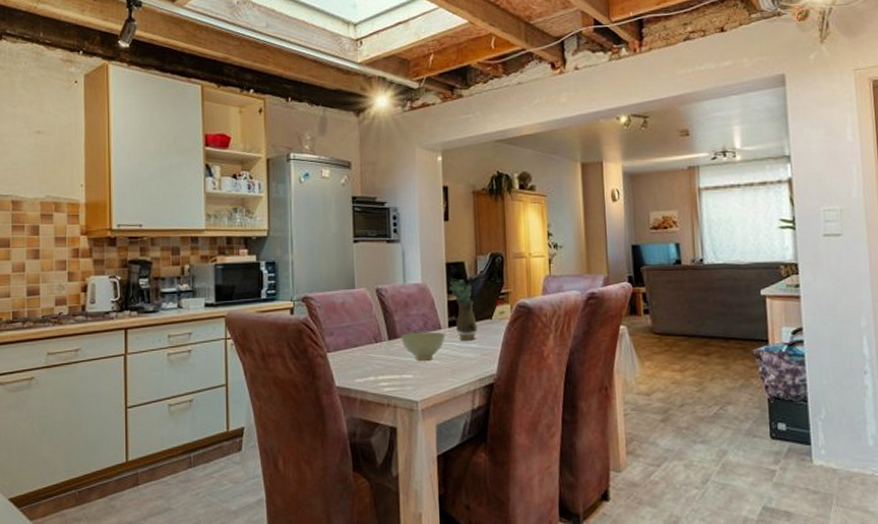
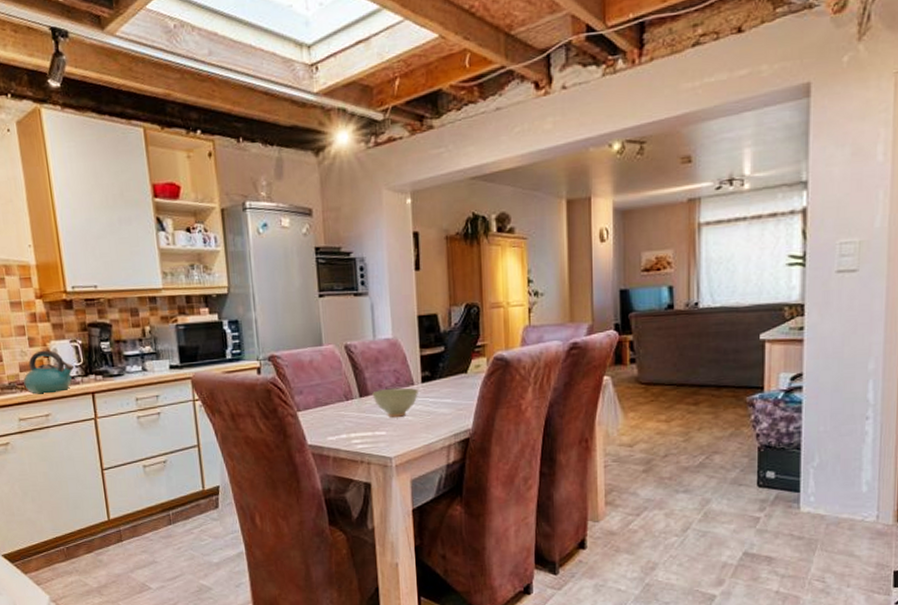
kettle: none [58,285,110,329] -> present [23,350,74,394]
vase: present [449,277,477,341] -> none [422,331,452,396]

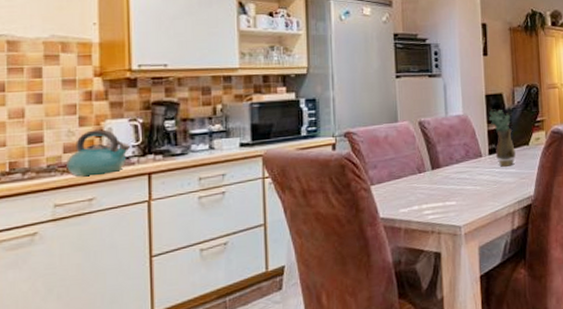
bowl: present [372,387,419,417] -> none [444,159,487,188]
vase: none [422,331,452,396] -> present [489,108,516,167]

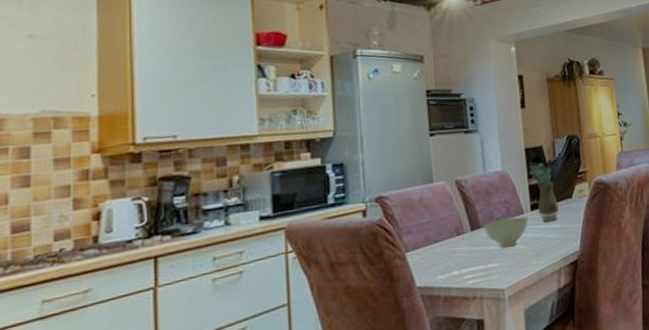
kettle: present [66,129,130,177] -> none [57,211,133,267]
bowl: none [444,159,487,188] -> present [483,217,529,248]

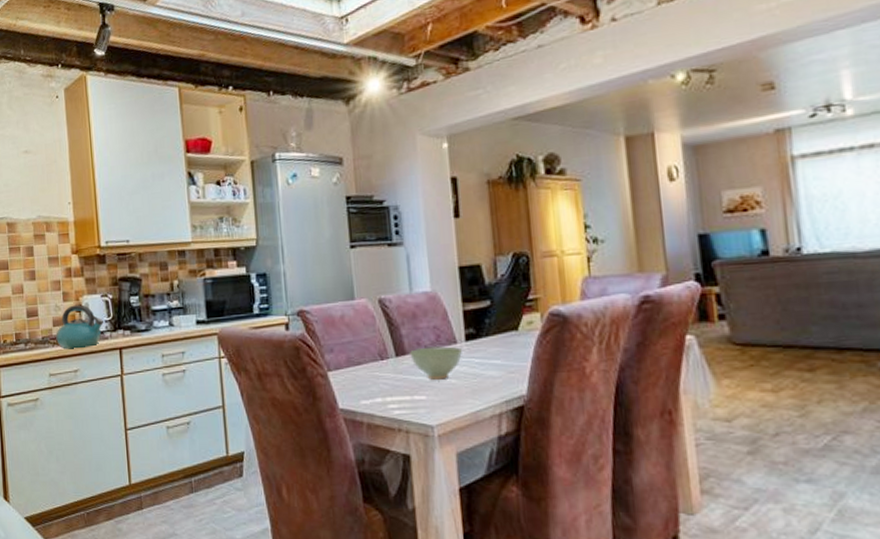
kettle: none [57,211,133,267] -> present [56,304,104,349]
vase: present [529,162,559,223] -> none [464,283,501,357]

